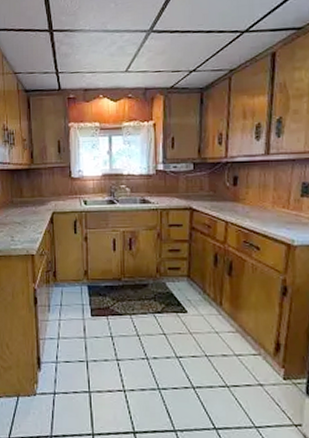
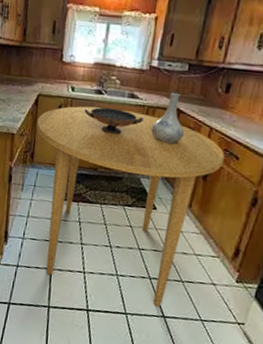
dining table: none [54,217,246,419] -> present [36,106,225,307]
decorative bowl: none [99,216,159,241] -> present [84,107,144,135]
vase: none [167,192,202,244] -> present [150,92,185,145]

